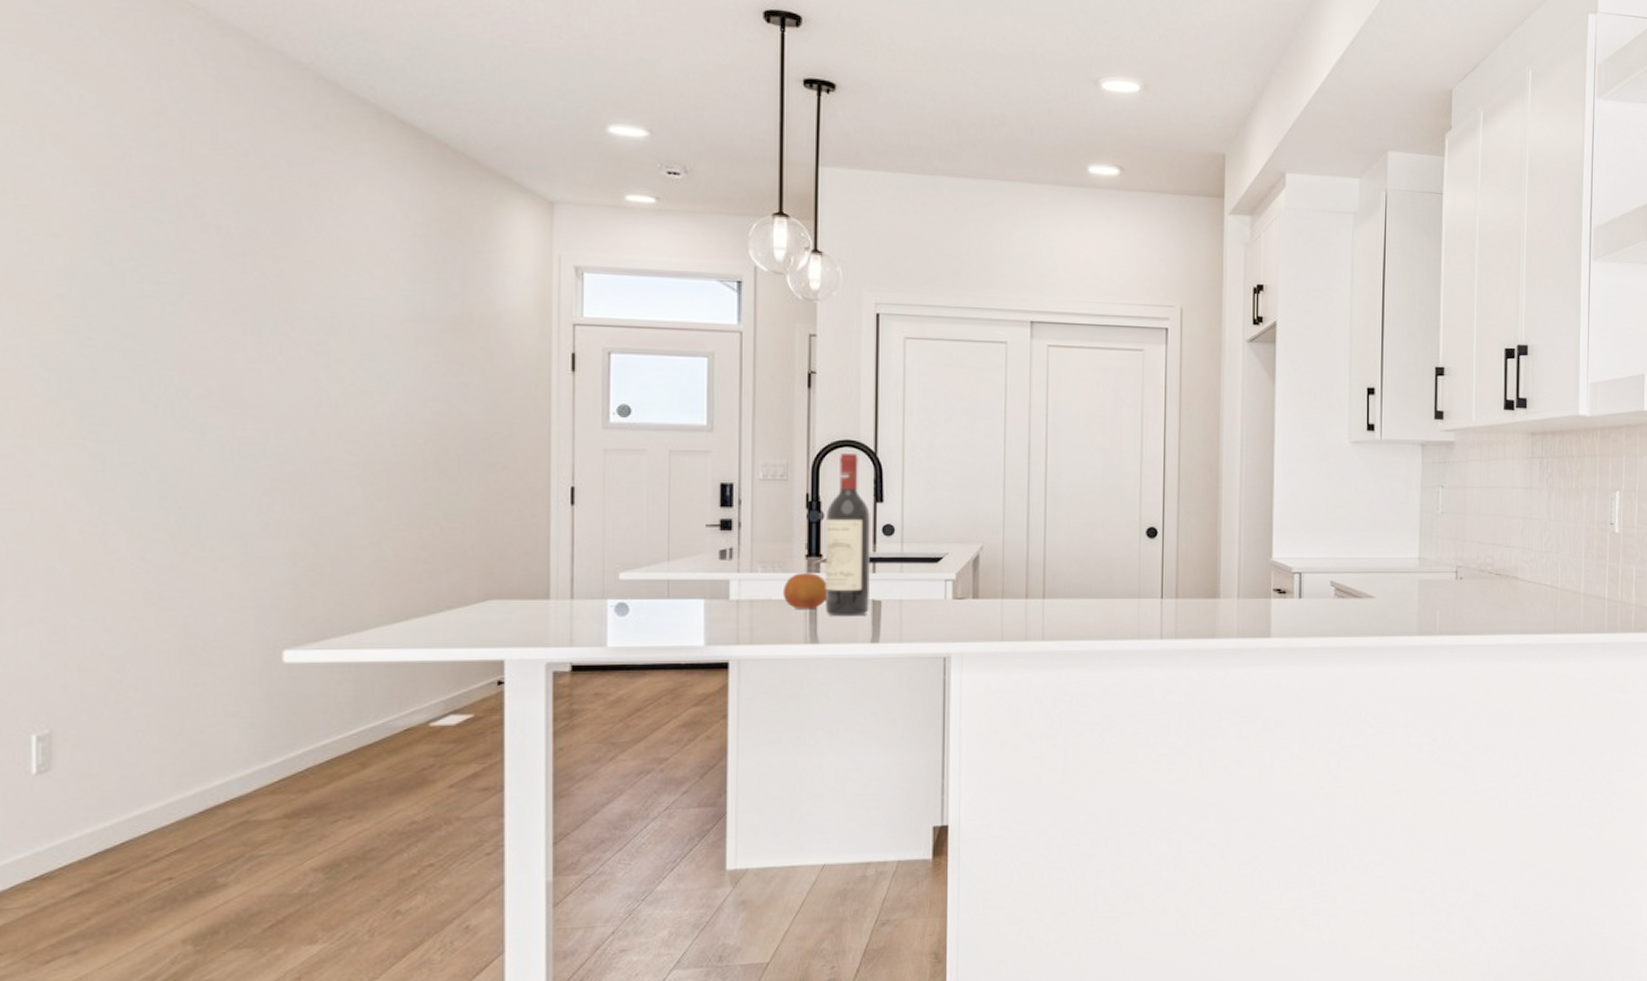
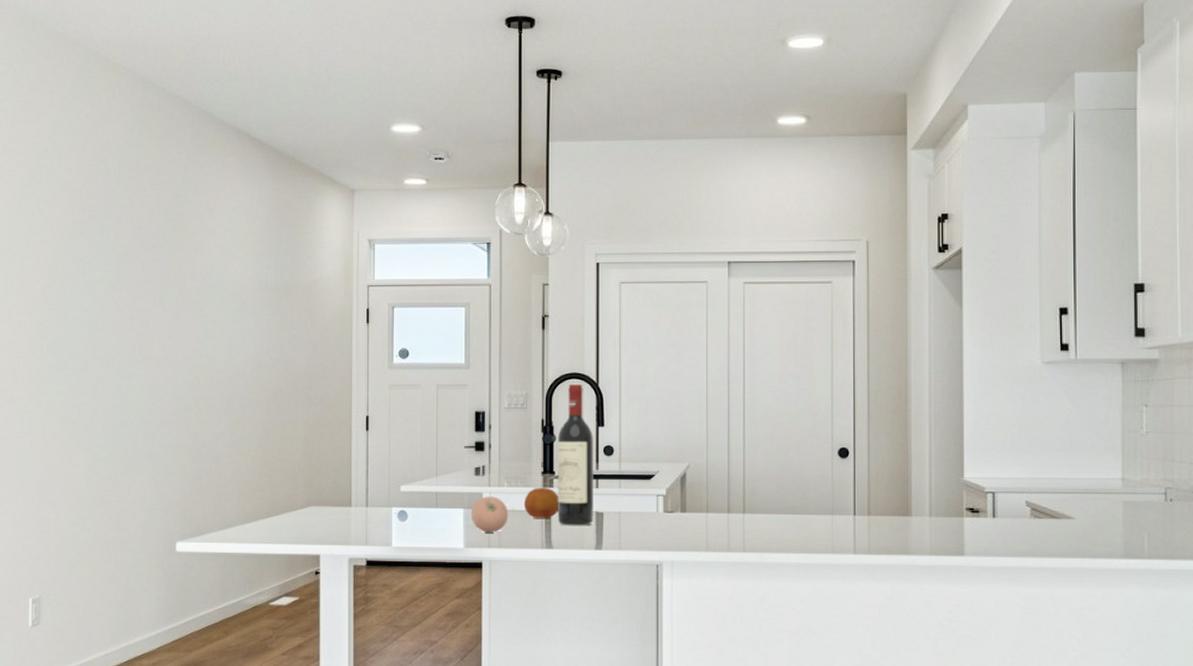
fruit: none [713,584,763,627] -> present [470,496,509,533]

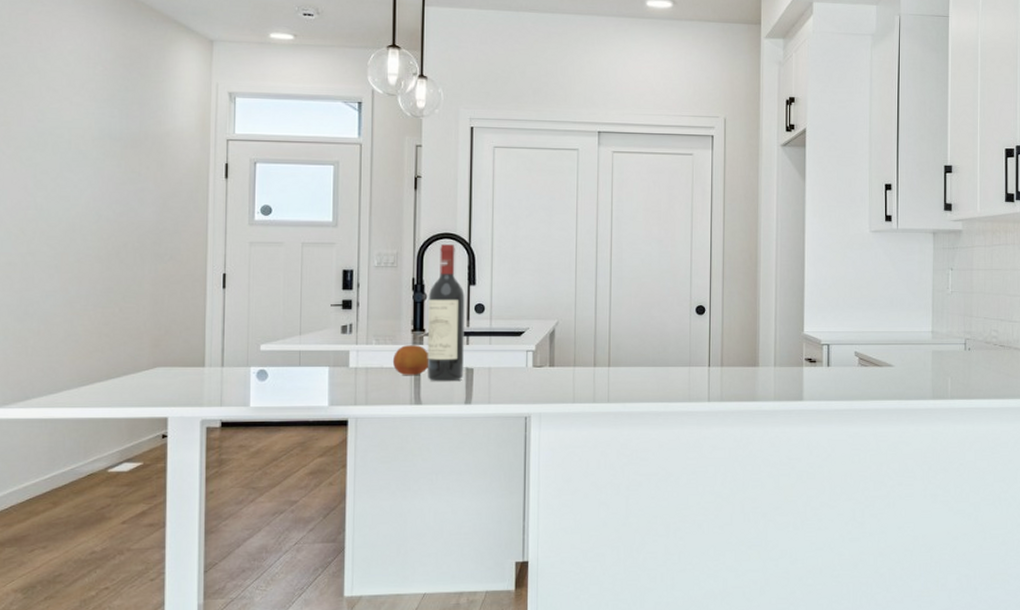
fruit: present [470,496,509,533] -> none [336,354,376,390]

